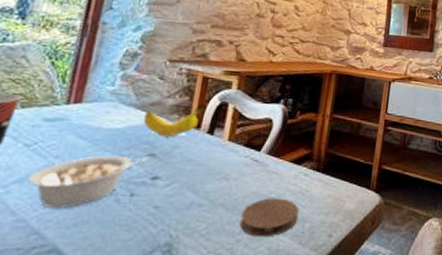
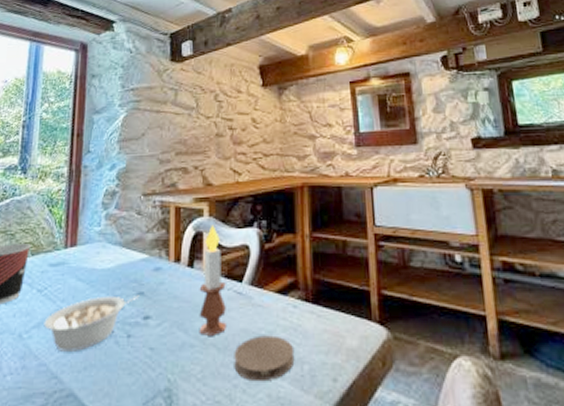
banana: present [143,107,204,136] -> none [128,239,180,273]
candle: none [209,97,245,197] -> present [199,225,226,336]

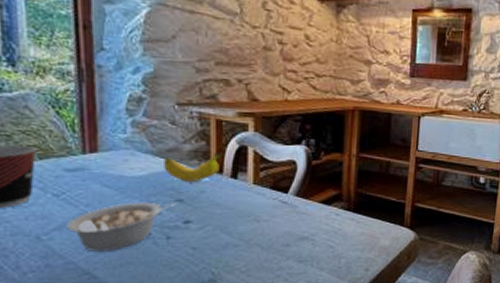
banana: none [128,239,180,273] -> present [162,152,223,182]
candle: present [199,225,226,336] -> none [243,140,271,237]
coaster: present [234,335,295,382] -> none [277,237,334,273]

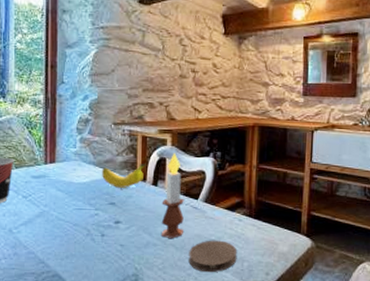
legume: present [66,202,178,251] -> none [30,204,111,244]
candle: none [243,140,271,237] -> present [161,153,184,238]
coaster: none [277,237,334,273] -> present [188,240,237,273]

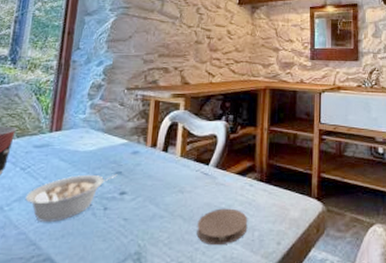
legume: none [30,204,111,244] -> present [25,174,118,222]
banana: present [101,163,146,188] -> none [109,128,158,155]
candle: present [161,153,184,238] -> none [168,117,195,208]

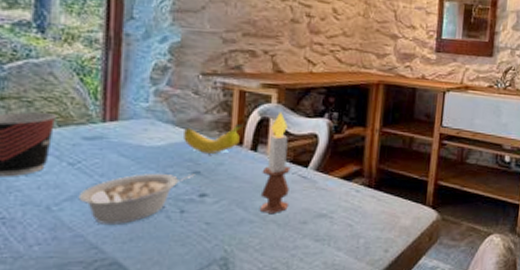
banana: none [109,128,158,155] -> present [182,123,244,154]
candle: none [168,117,195,208] -> present [259,112,291,213]
coaster: present [196,208,248,246] -> none [293,214,353,252]

